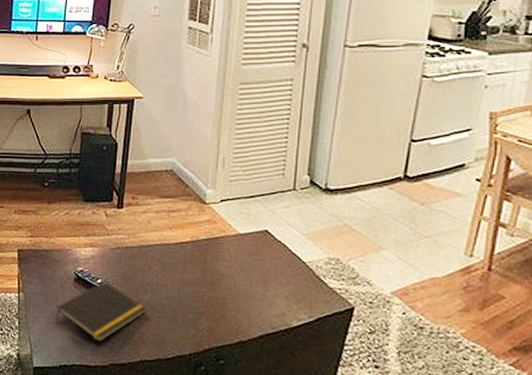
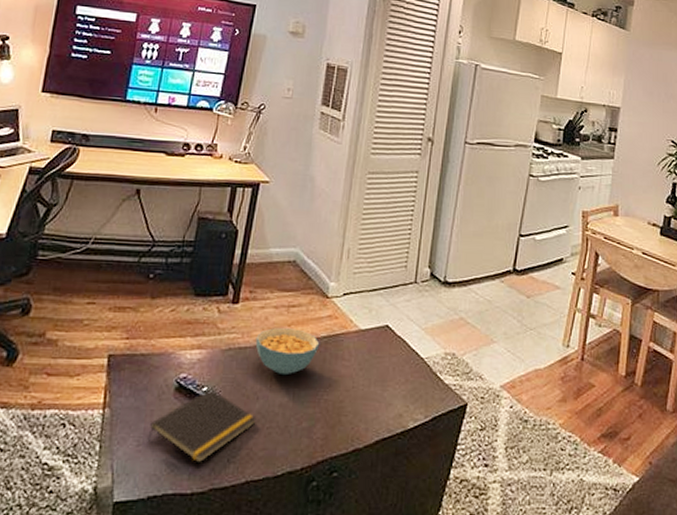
cereal bowl: none [140,230,201,273] -> present [255,328,320,376]

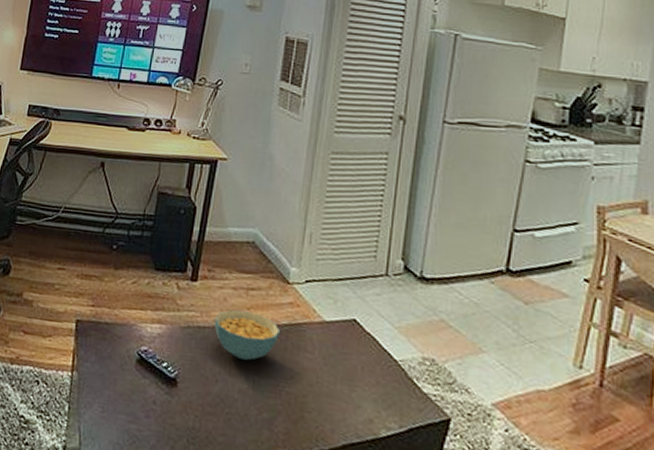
notepad: present [147,389,257,463] -> none [111,365,216,439]

